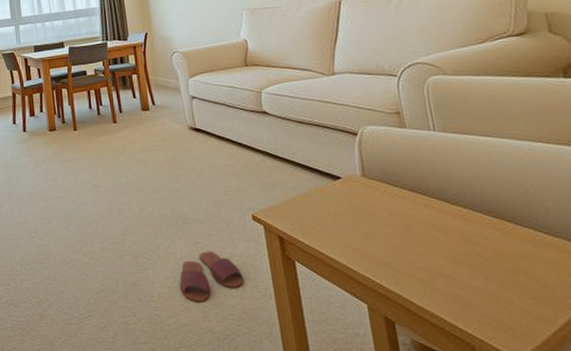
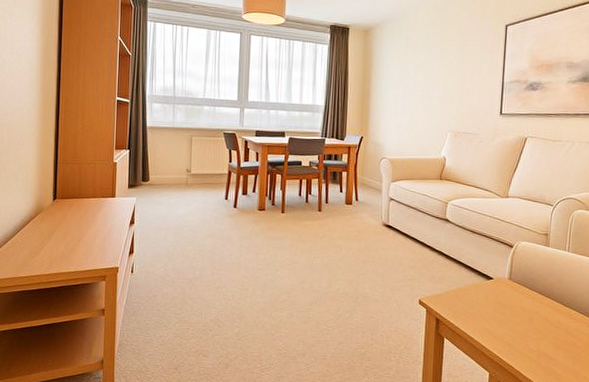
slippers: present [179,251,244,302] -> none [350,324,402,363]

